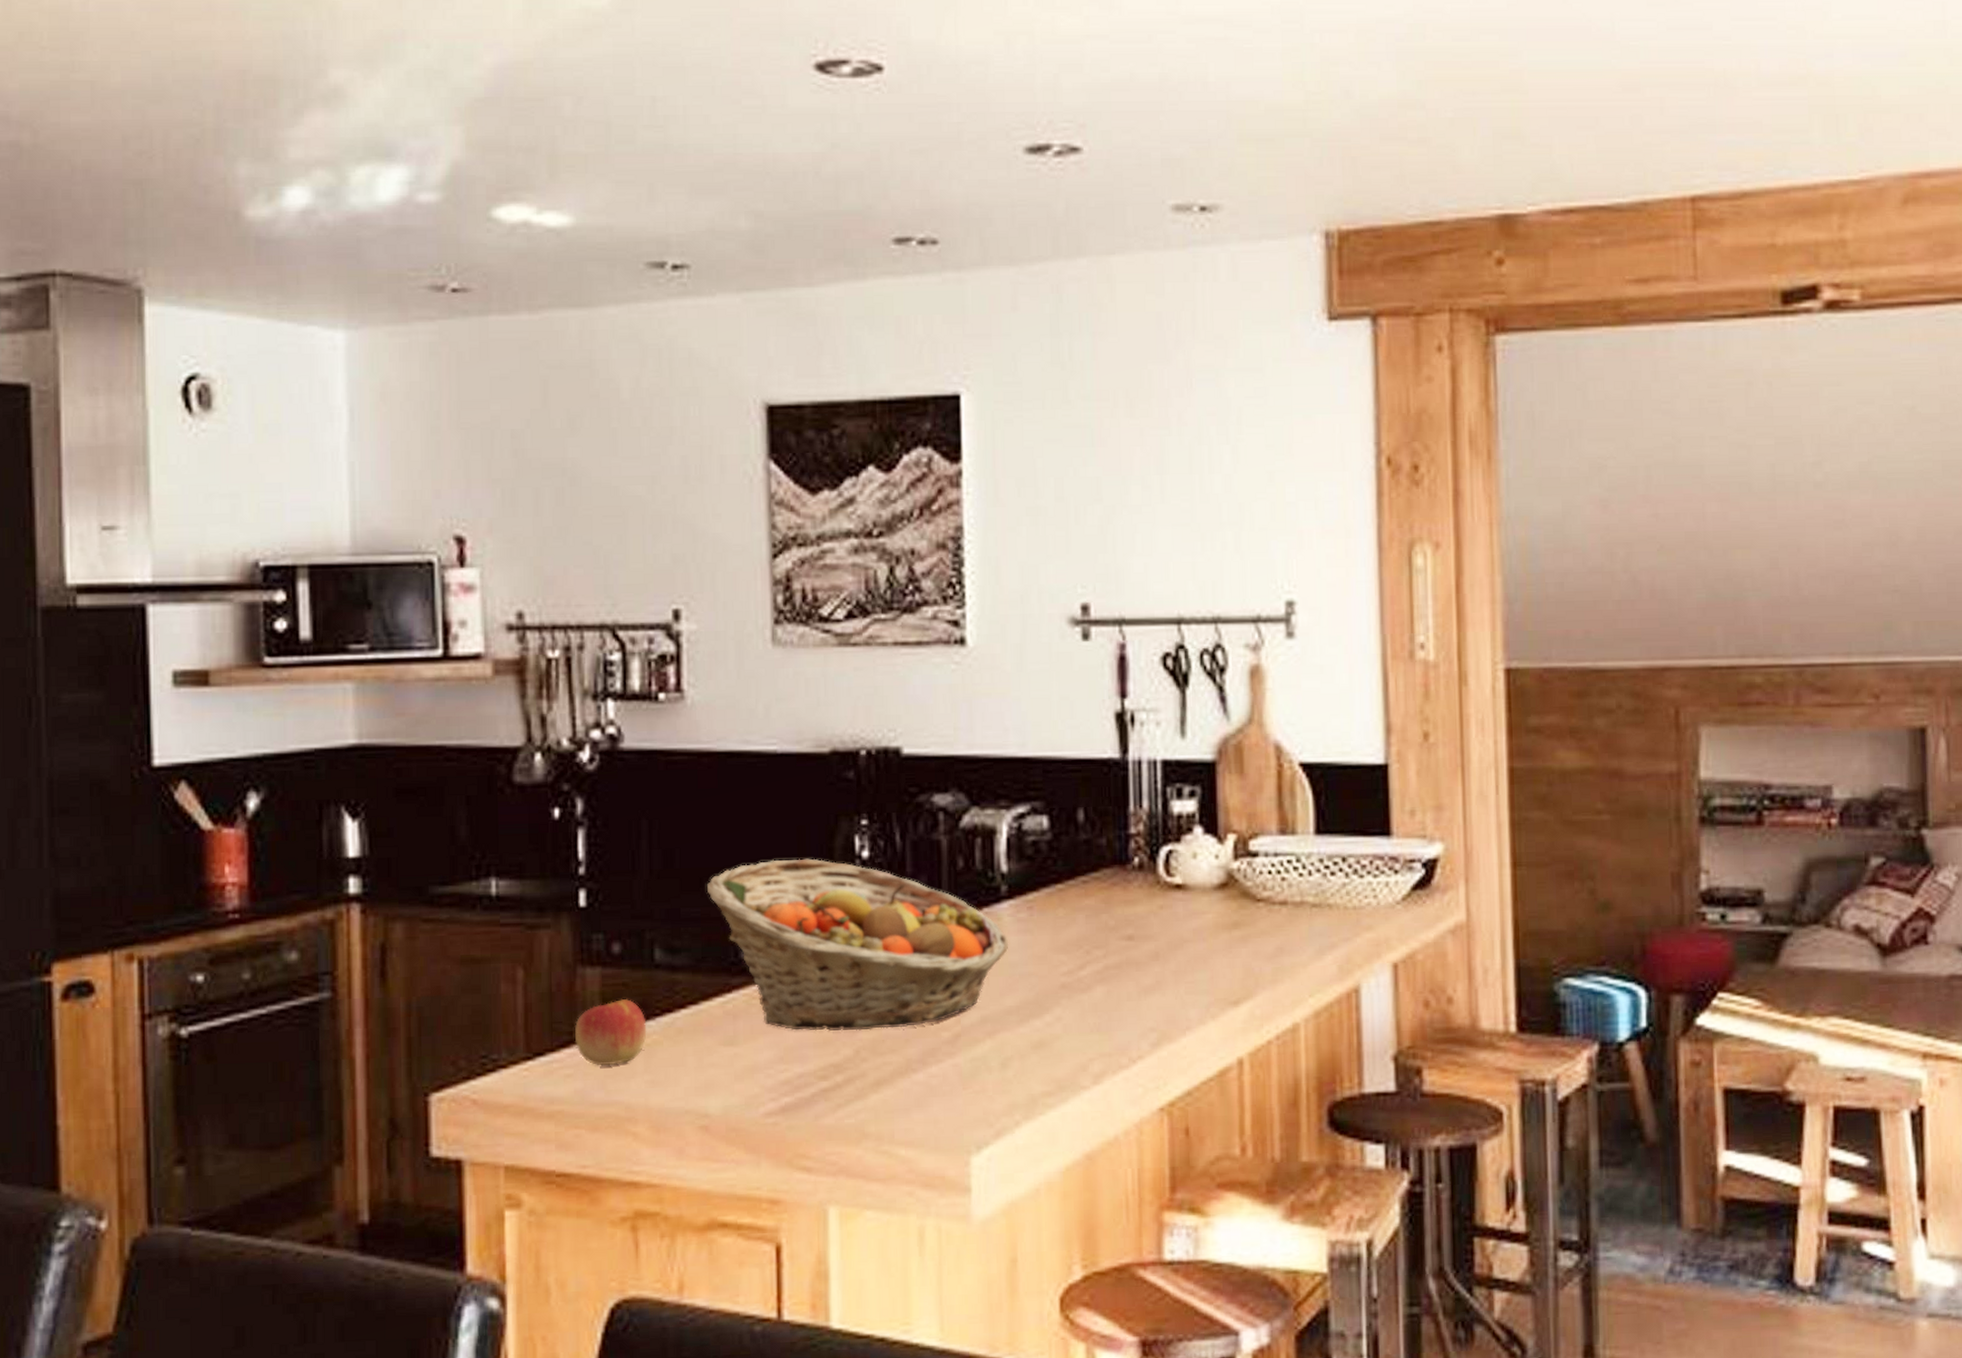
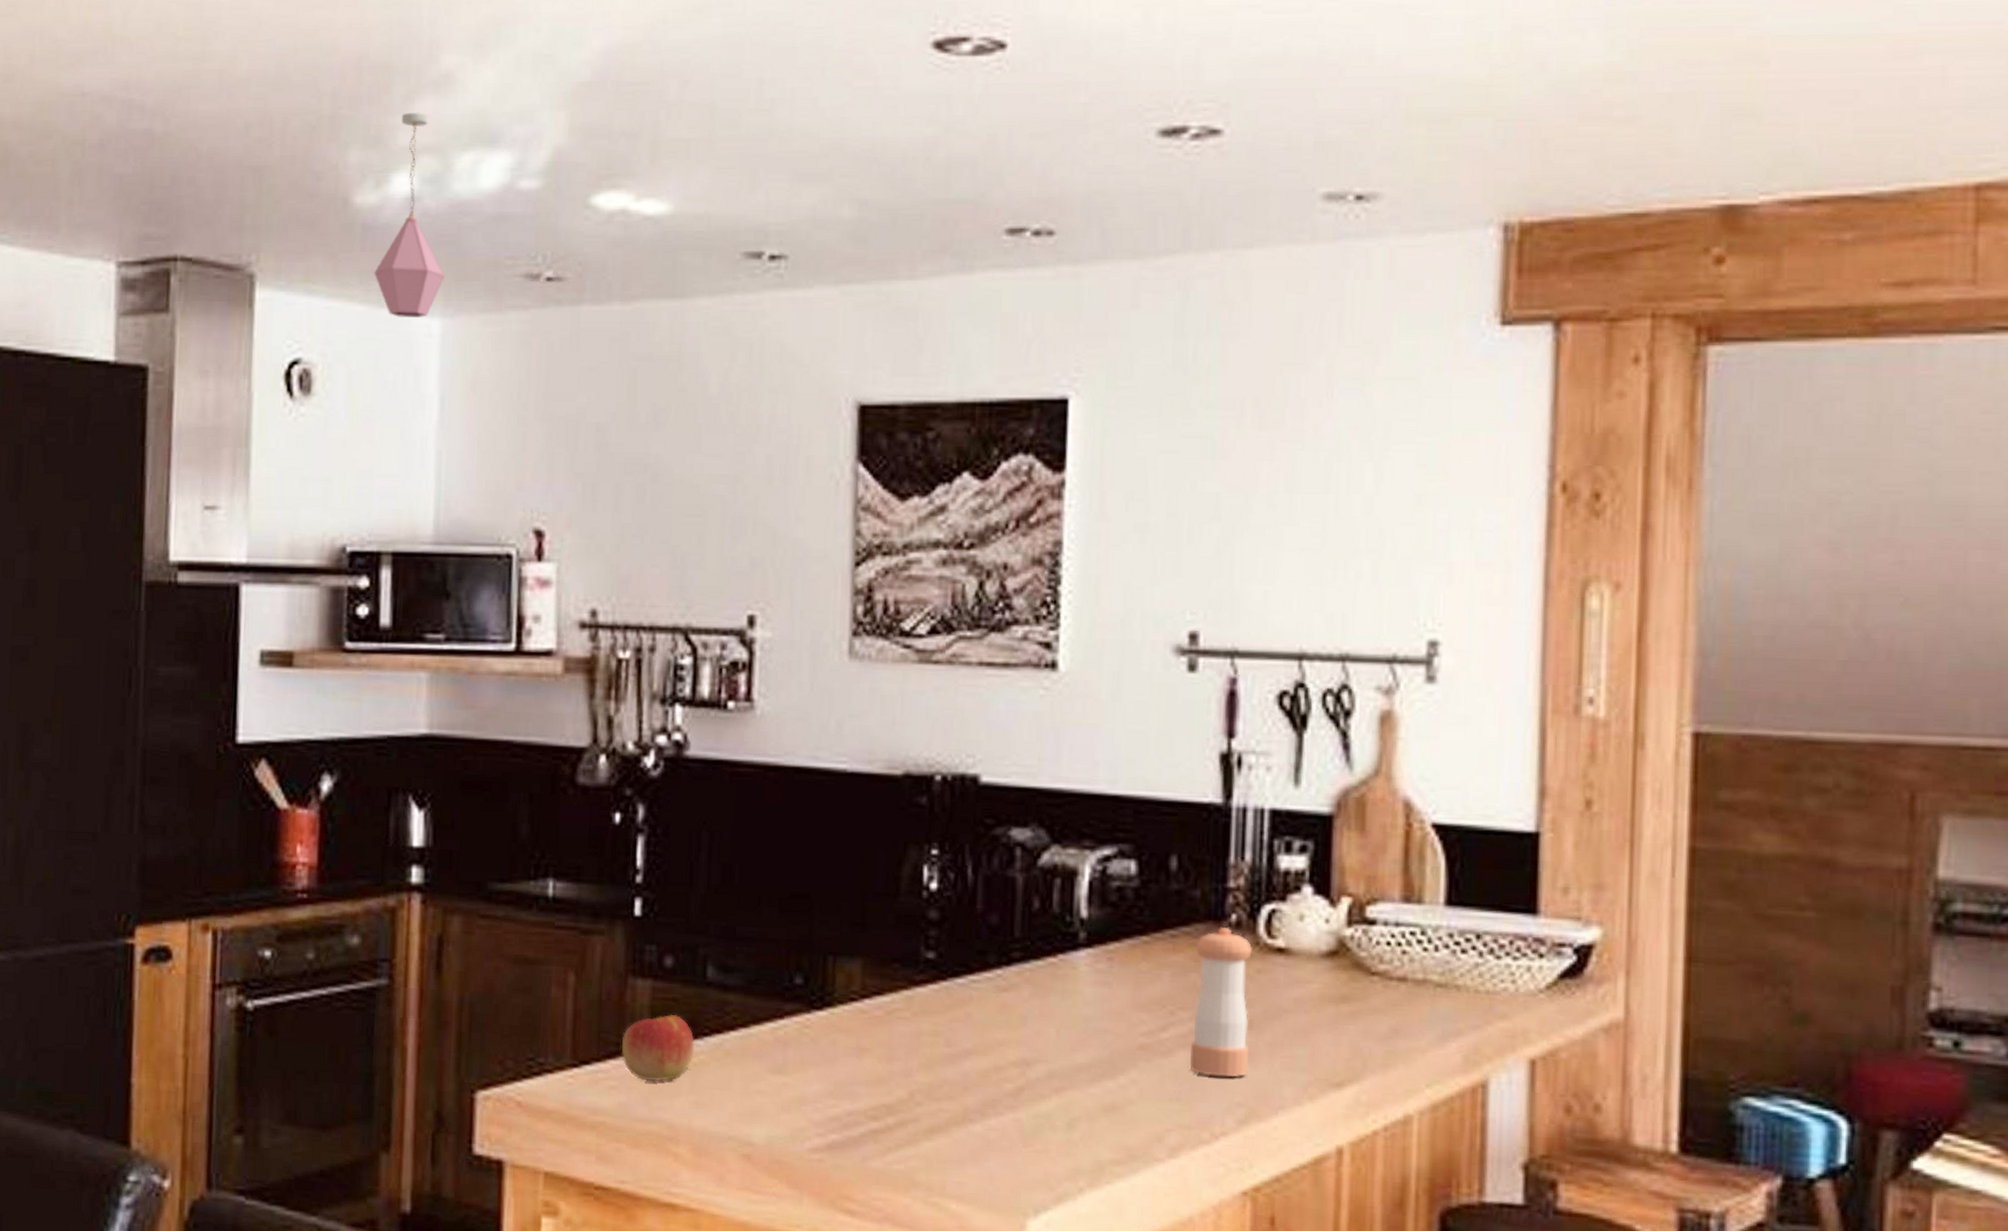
pendant light: none [271,126,347,331] -> present [374,113,446,319]
fruit basket: present [706,858,1009,1031] -> none [764,883,1084,1074]
pepper shaker: none [1105,870,1158,1006] -> present [1190,927,1252,1077]

